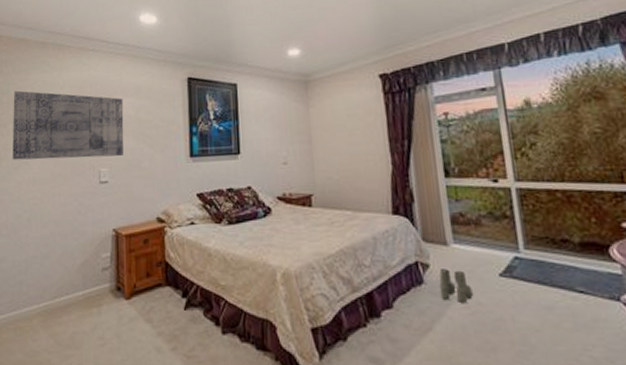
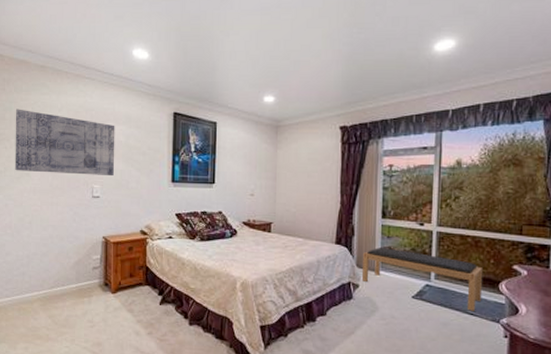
bench: none [429,214,591,288] -> present [362,248,484,311]
boots: present [439,269,473,304] -> none [364,289,389,317]

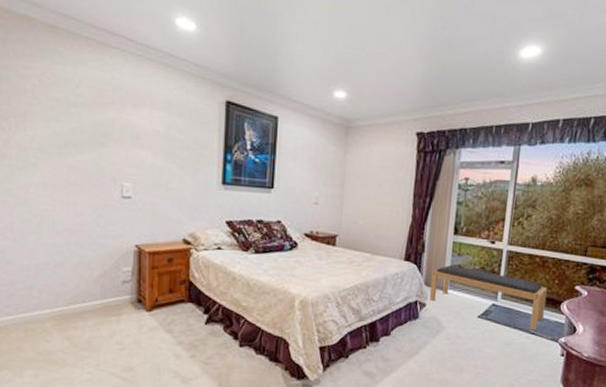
wall art: present [15,109,115,175] -> none [15,79,152,172]

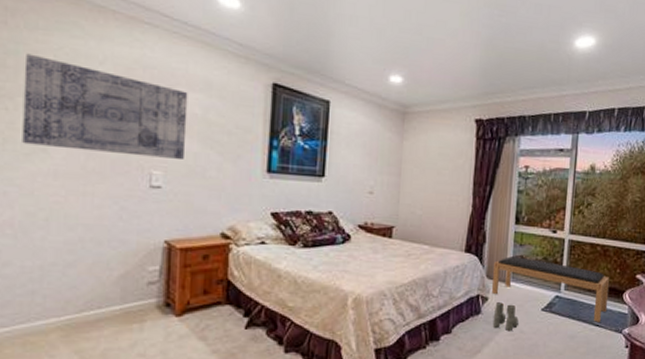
wall art: none [15,79,152,172] -> present [22,53,188,159]
boots: none [429,308,455,336] -> present [492,302,519,332]

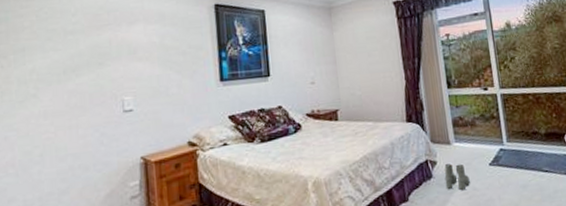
wall art: present [22,53,188,159] -> none [13,18,150,94]
bench: present [492,256,610,322] -> none [435,117,553,168]

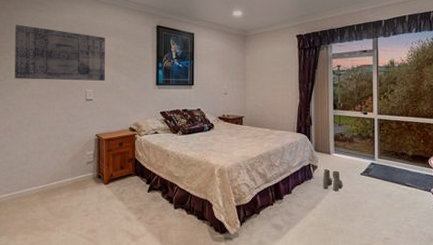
wall art: none [13,18,150,94] -> present [14,24,106,81]

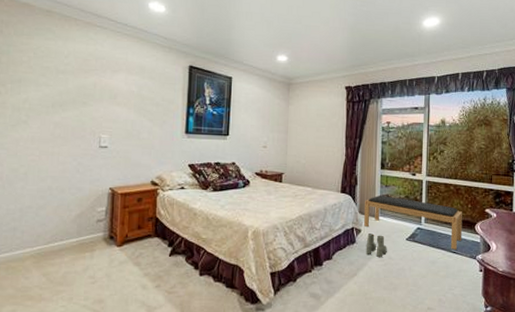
wall art: present [14,24,106,81] -> none [10,52,128,125]
bench: none [320,134,416,183] -> present [364,196,463,250]

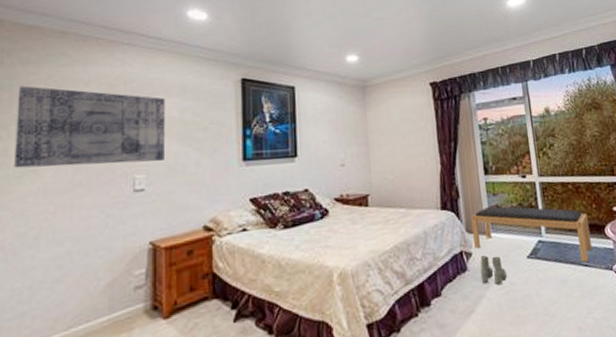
wall art: none [10,52,128,125] -> present [14,85,166,168]

